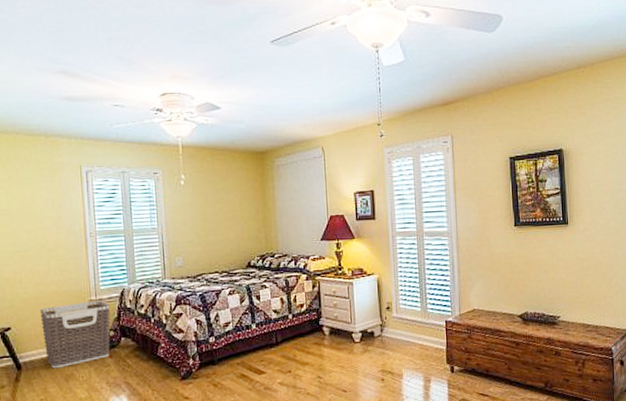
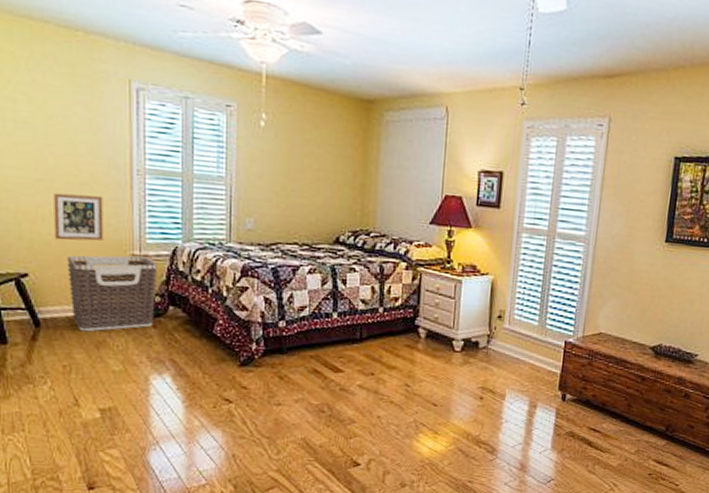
picture frame: none [28,258,67,297] -> present [54,193,104,241]

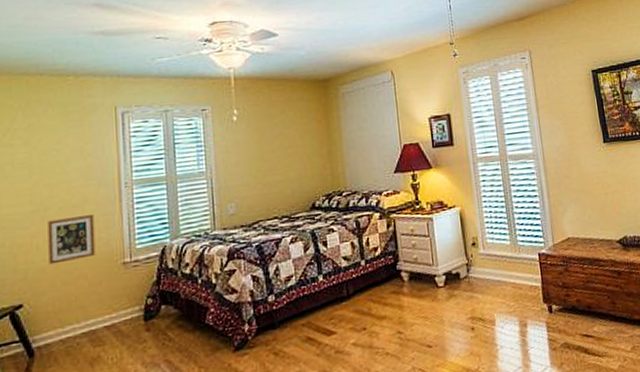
clothes hamper: present [66,255,157,332] -> none [60,262,148,352]

